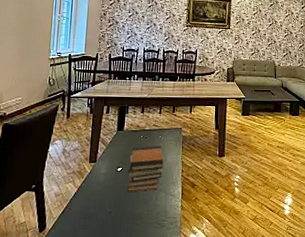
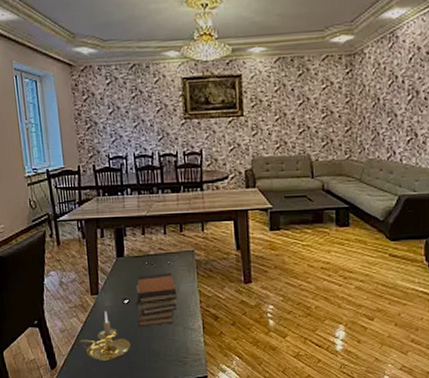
candle holder: none [72,177,118,223] -> present [80,311,131,361]

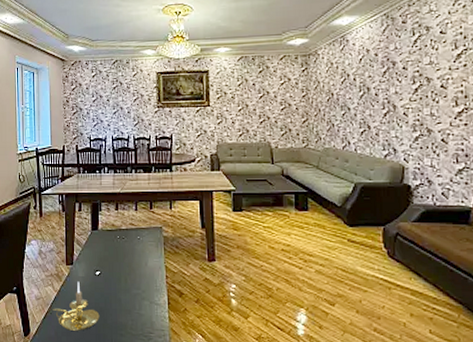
book stack: present [135,273,178,327] -> none [106,247,145,299]

